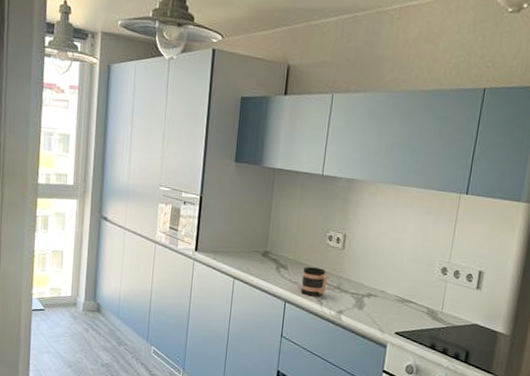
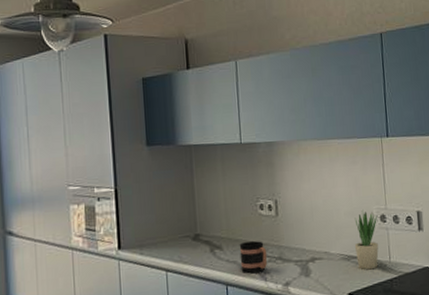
potted plant: none [410,258,440,316] -> present [354,209,379,270]

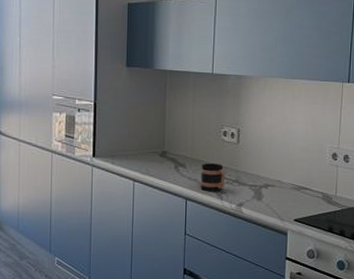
potted plant: present [354,209,379,270] -> none [306,146,330,201]

